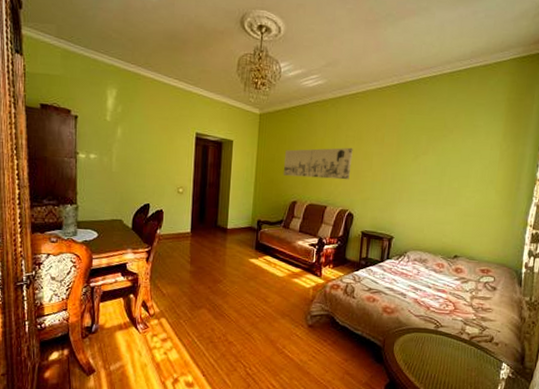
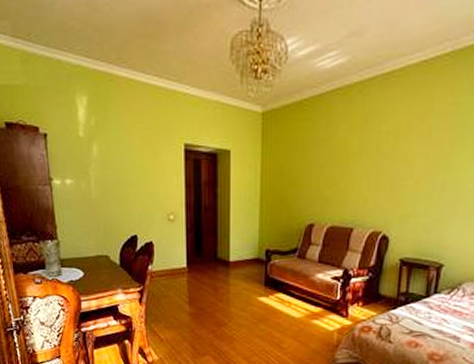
wall art: present [283,147,353,180] -> none [295,148,388,193]

